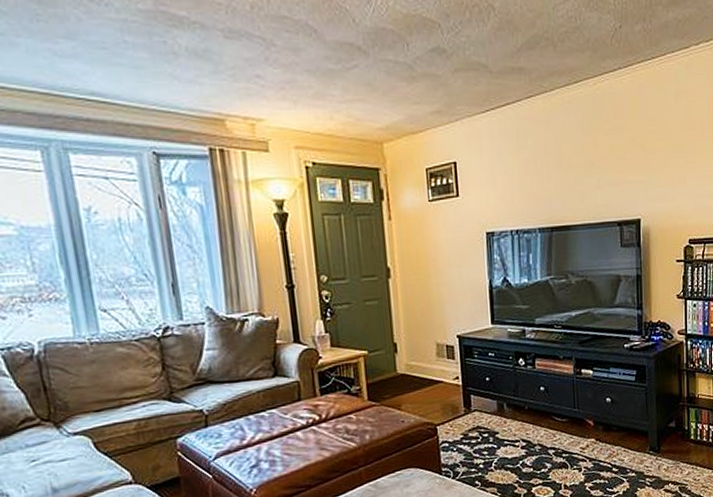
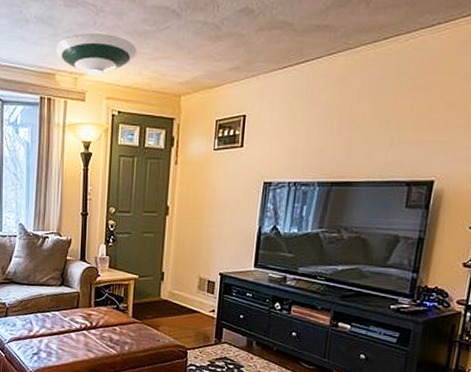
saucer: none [219,71,324,121] -> present [54,33,137,75]

